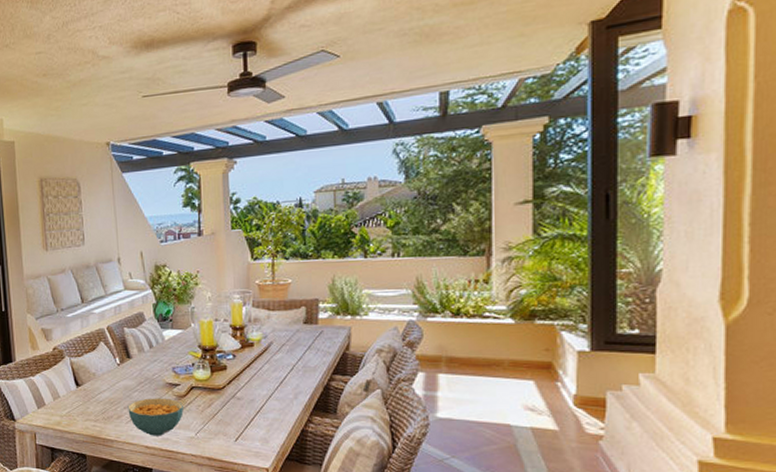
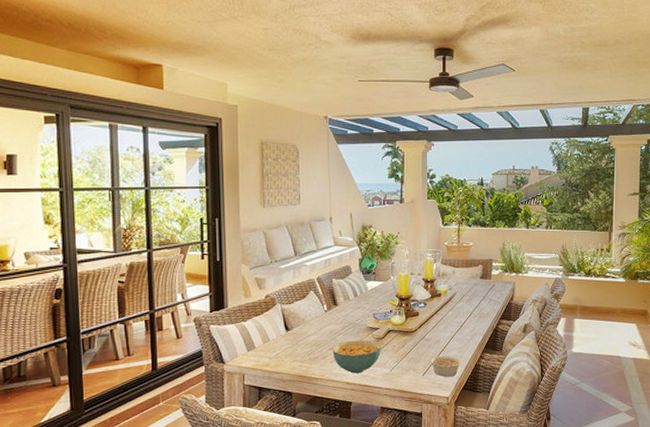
legume: none [242,417,284,443] -> present [429,355,462,377]

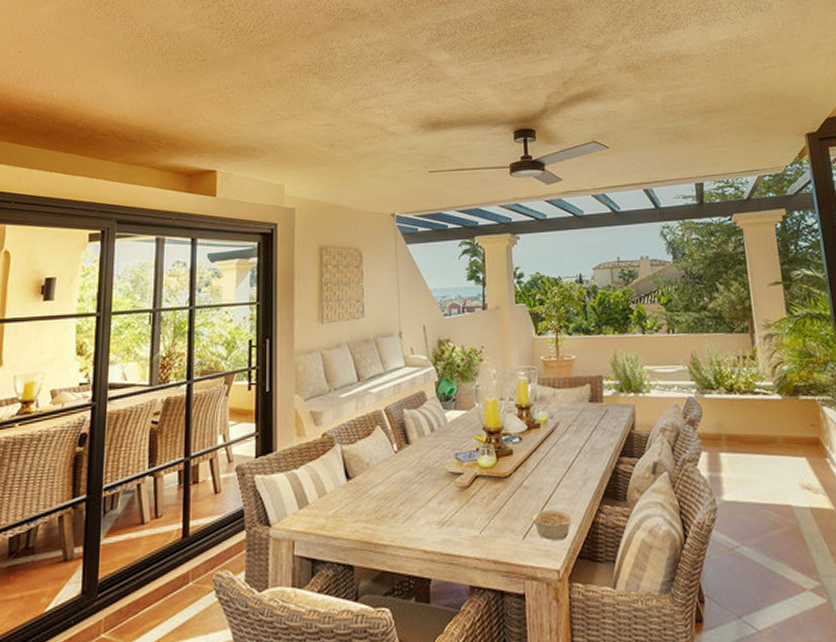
cereal bowl: present [332,340,381,374] -> none [404,490,467,538]

